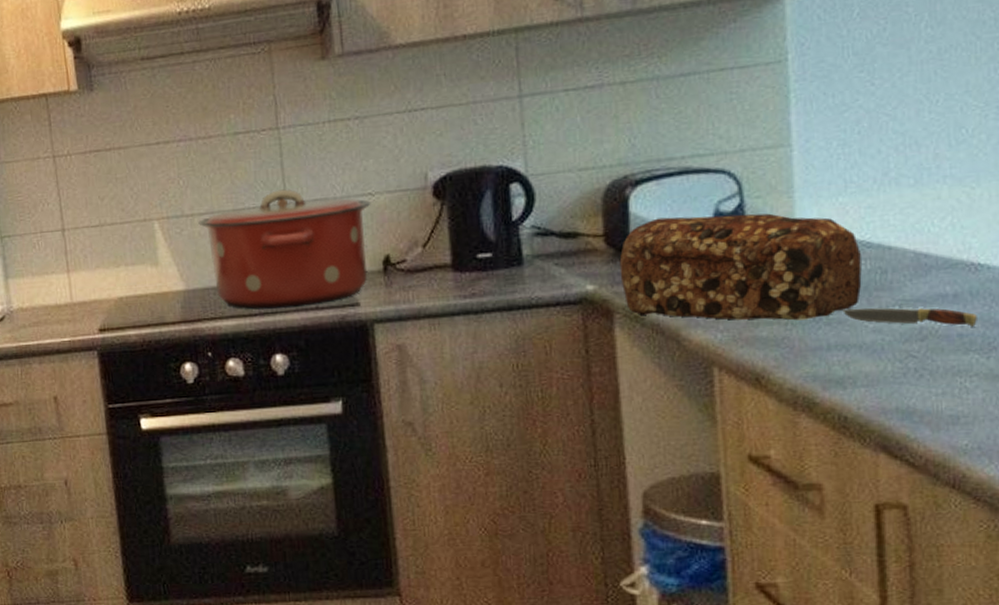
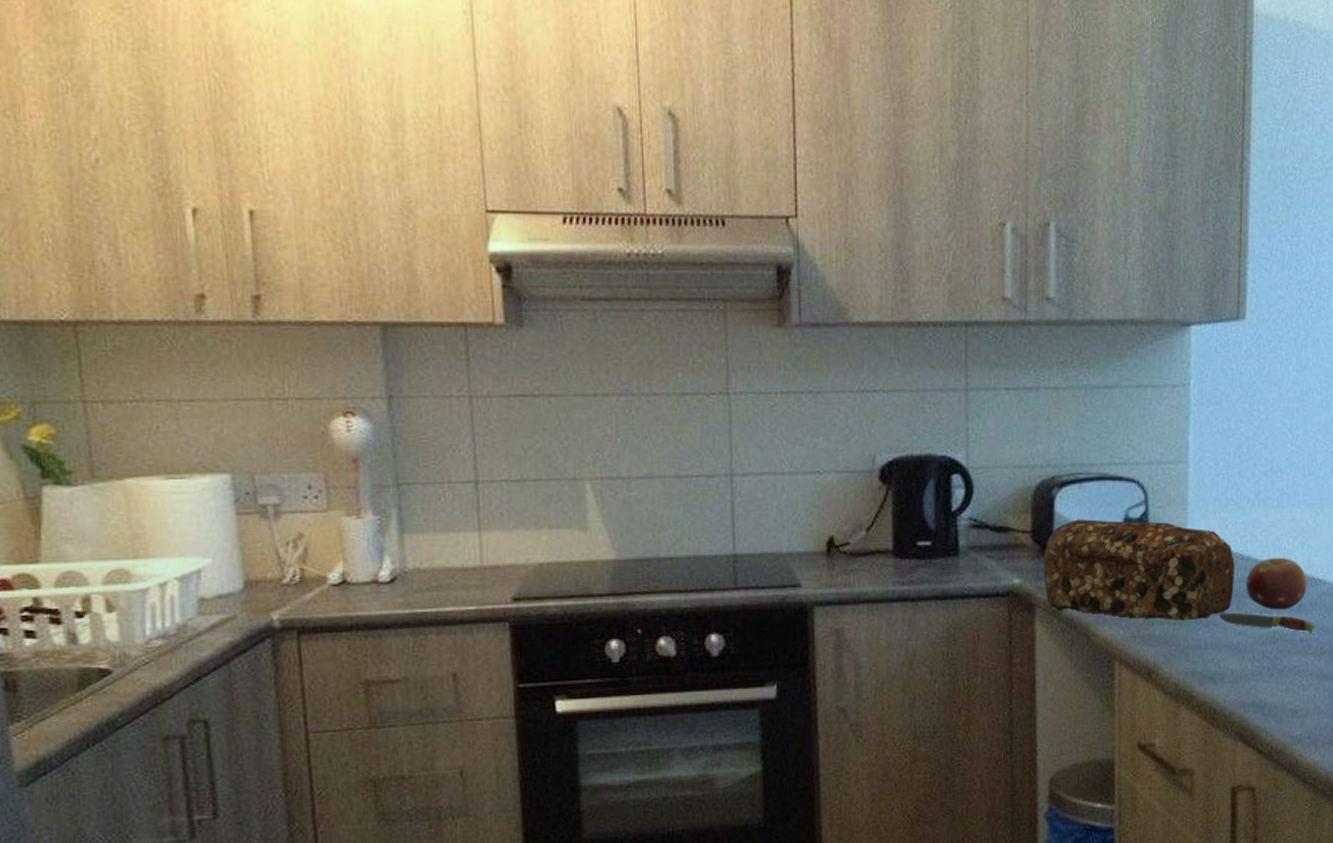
casserole: present [198,189,371,309] -> none [636,459,819,585]
fruit: none [878,242,964,303] -> present [1246,557,1307,610]

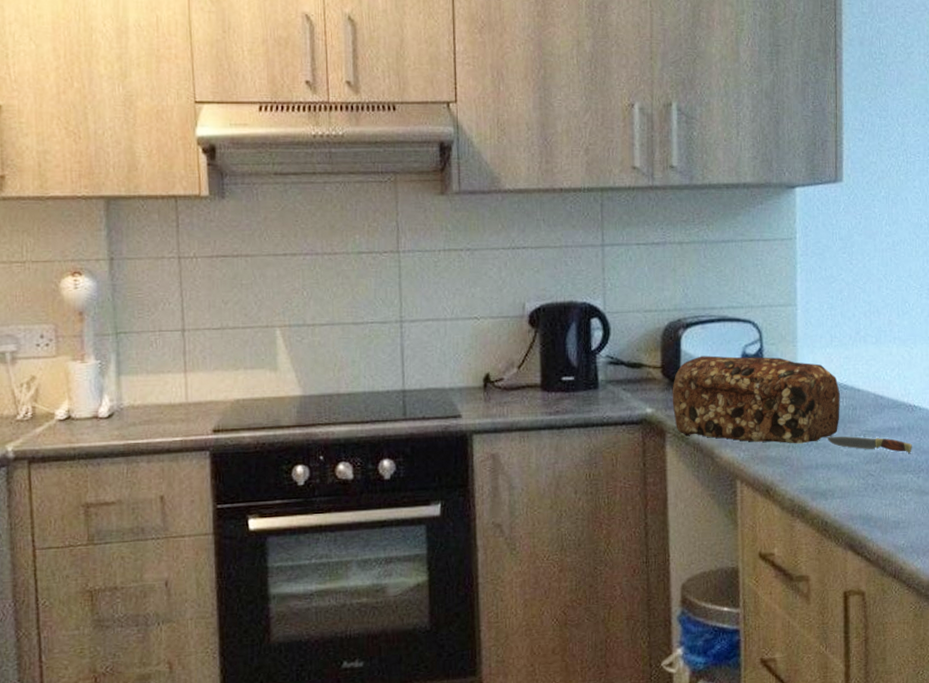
fruit: present [1246,557,1307,610] -> none [850,387,905,433]

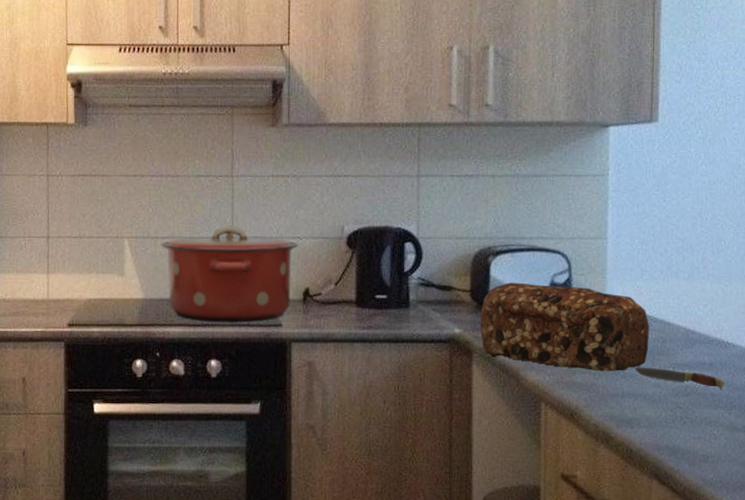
casserole: none [319,308,476,417] -> present [161,225,299,322]

